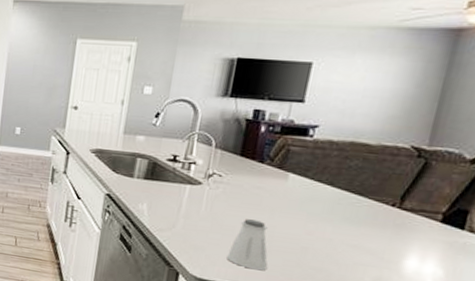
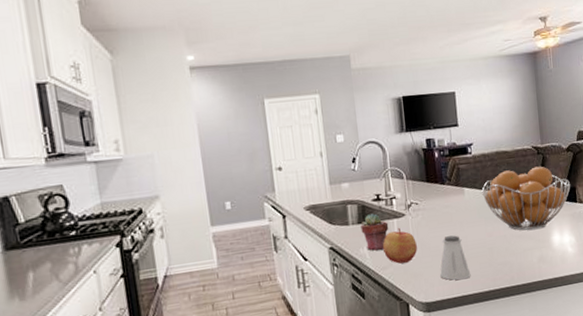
potted succulent: none [145,172,179,211] -> present [361,213,389,251]
apple: none [165,194,208,233] -> present [382,227,417,264]
fruit basket: none [312,166,462,247] -> present [481,166,571,231]

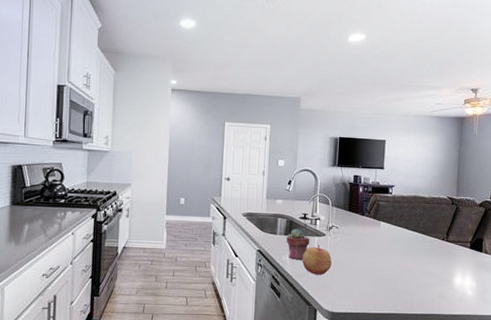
saltshaker: present [440,235,471,280] -> none [348,260,375,299]
fruit basket: present [481,166,571,231] -> none [396,213,479,269]

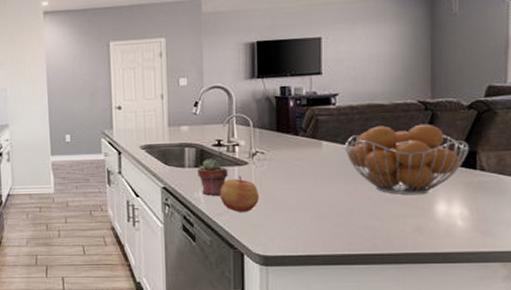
fruit basket: none [396,213,479,269] -> present [344,124,470,195]

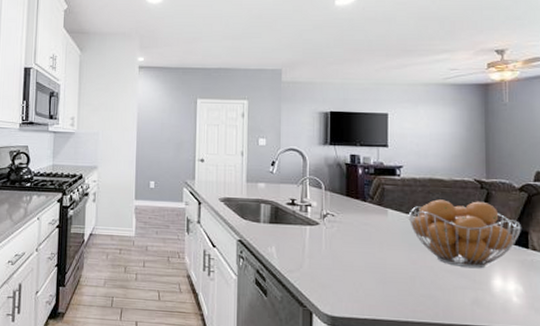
potted succulent: present [197,159,228,196] -> none [272,216,300,253]
apple: present [219,175,259,212] -> none [291,234,328,271]

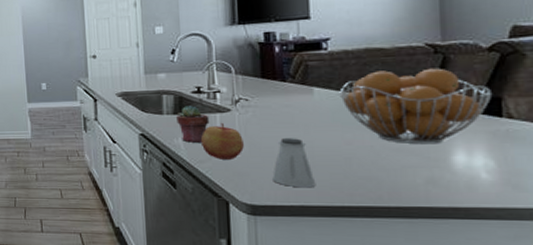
potted succulent: none [272,216,300,253] -> present [176,106,210,143]
apple: none [291,234,328,271] -> present [200,122,244,159]
saltshaker: none [351,254,386,302] -> present [272,138,316,188]

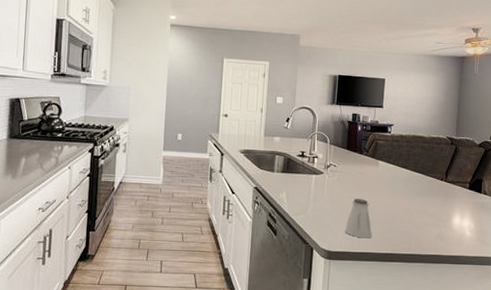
potted succulent: present [176,106,210,143] -> none [283,166,308,198]
apple: present [200,122,244,159] -> none [299,182,329,213]
fruit basket: present [339,68,493,145] -> none [394,153,478,210]

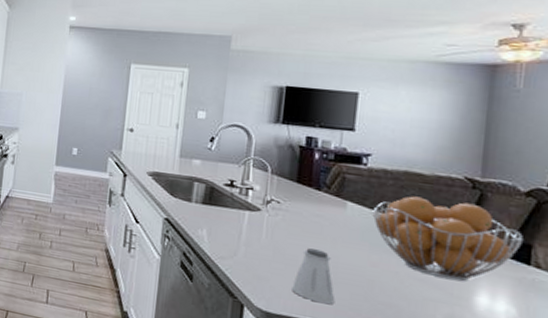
fruit basket: none [394,153,478,210] -> present [372,196,525,282]

